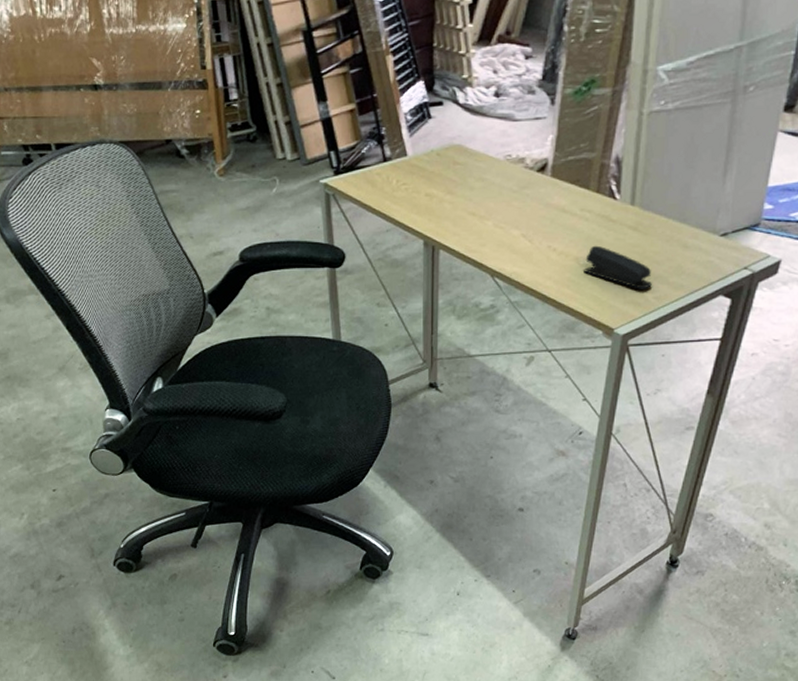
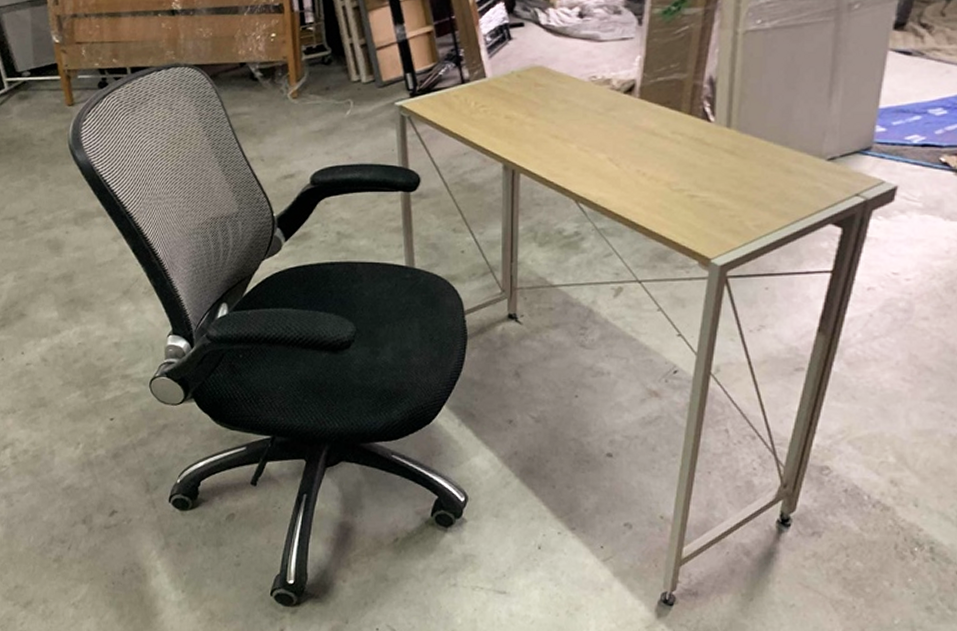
stapler: present [584,245,652,289] -> none [676,169,752,217]

